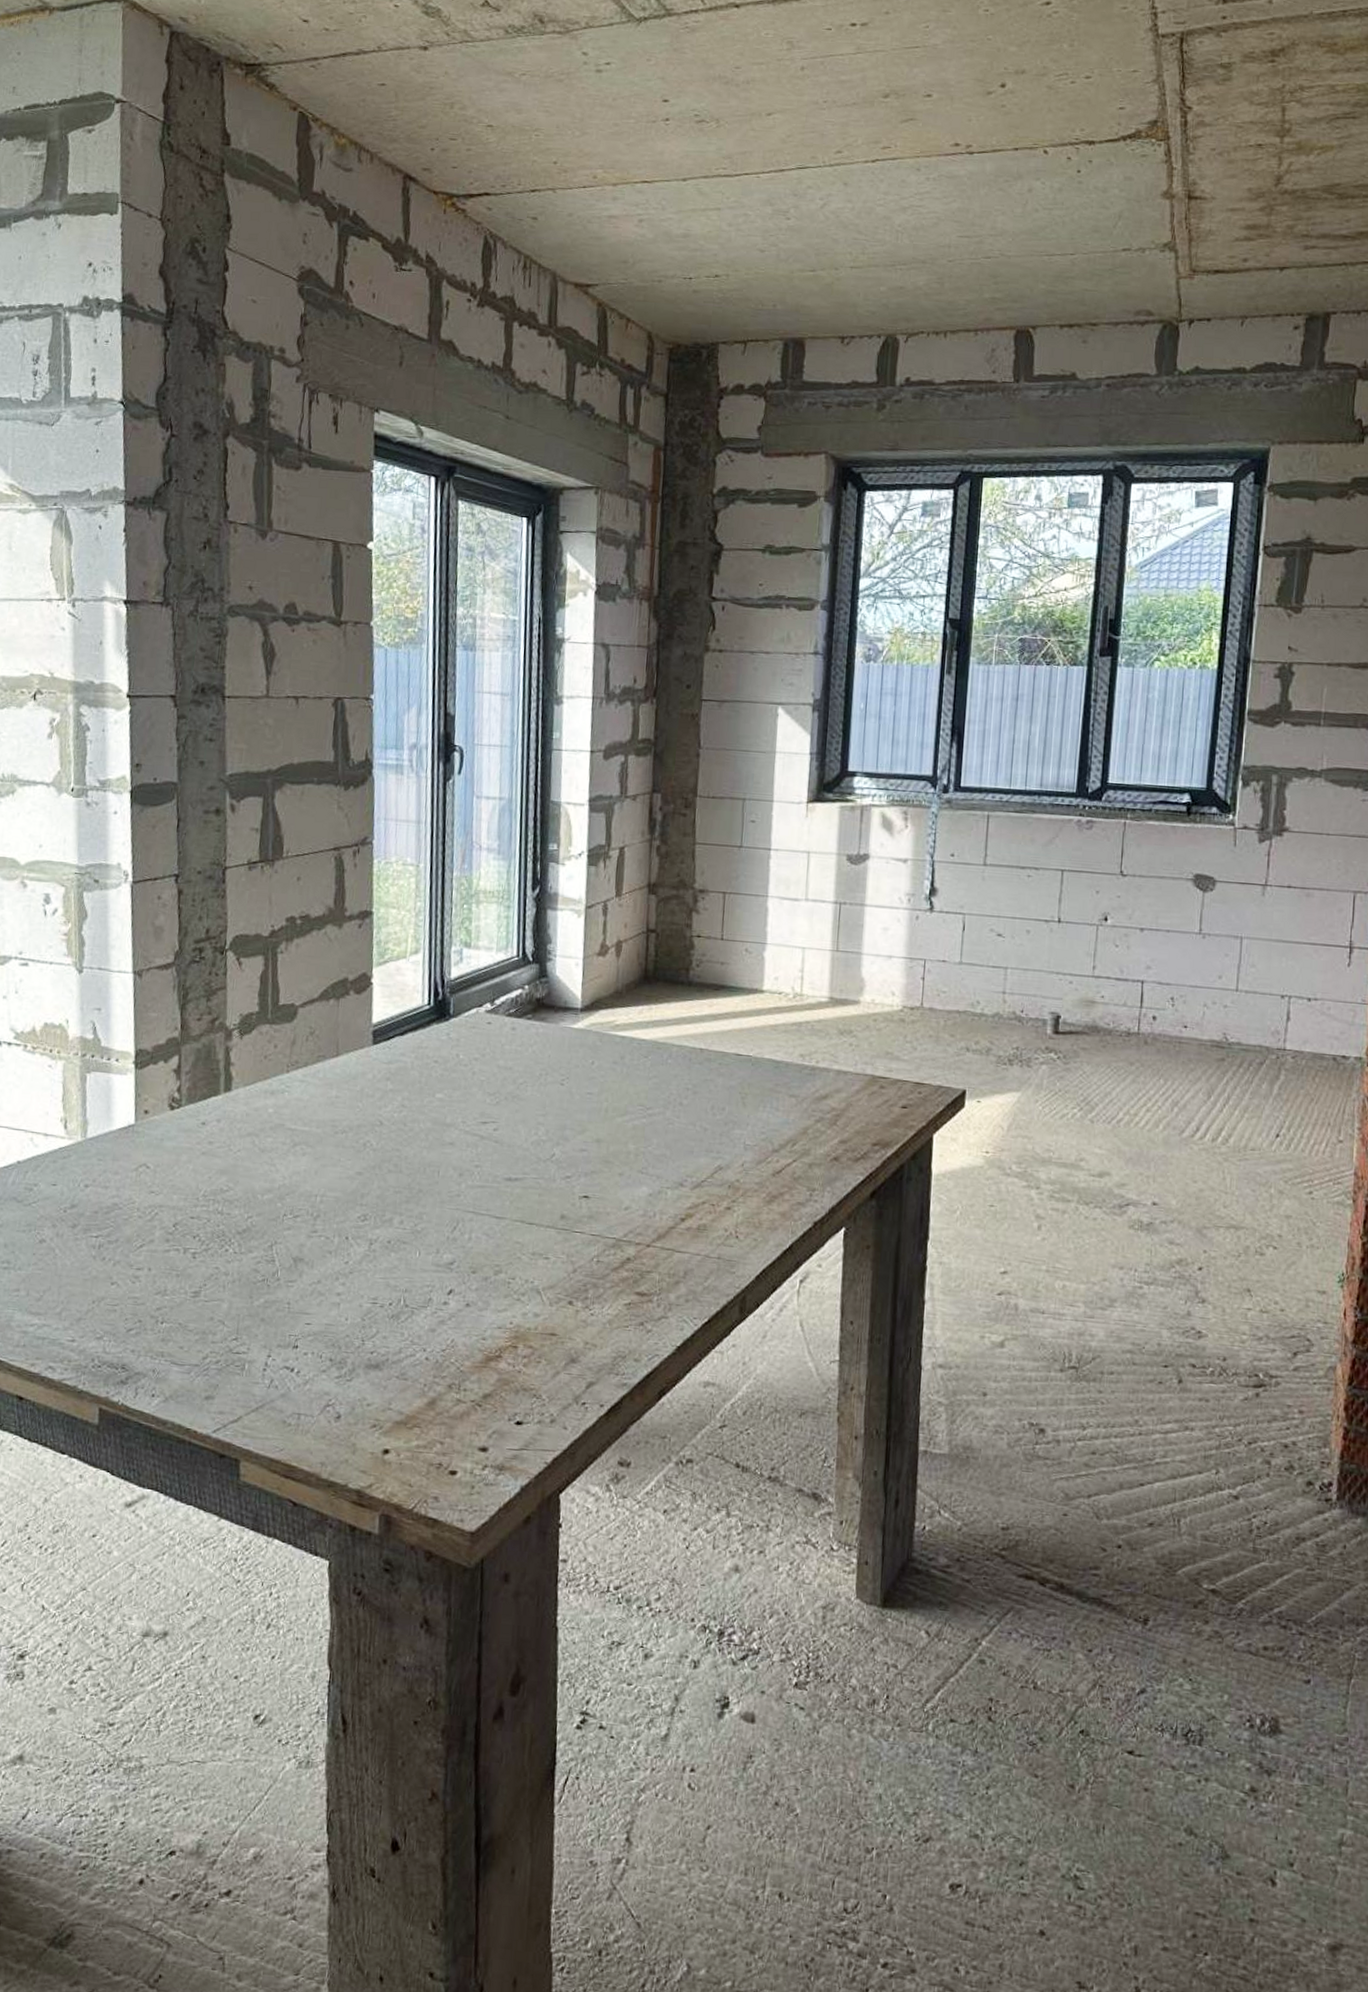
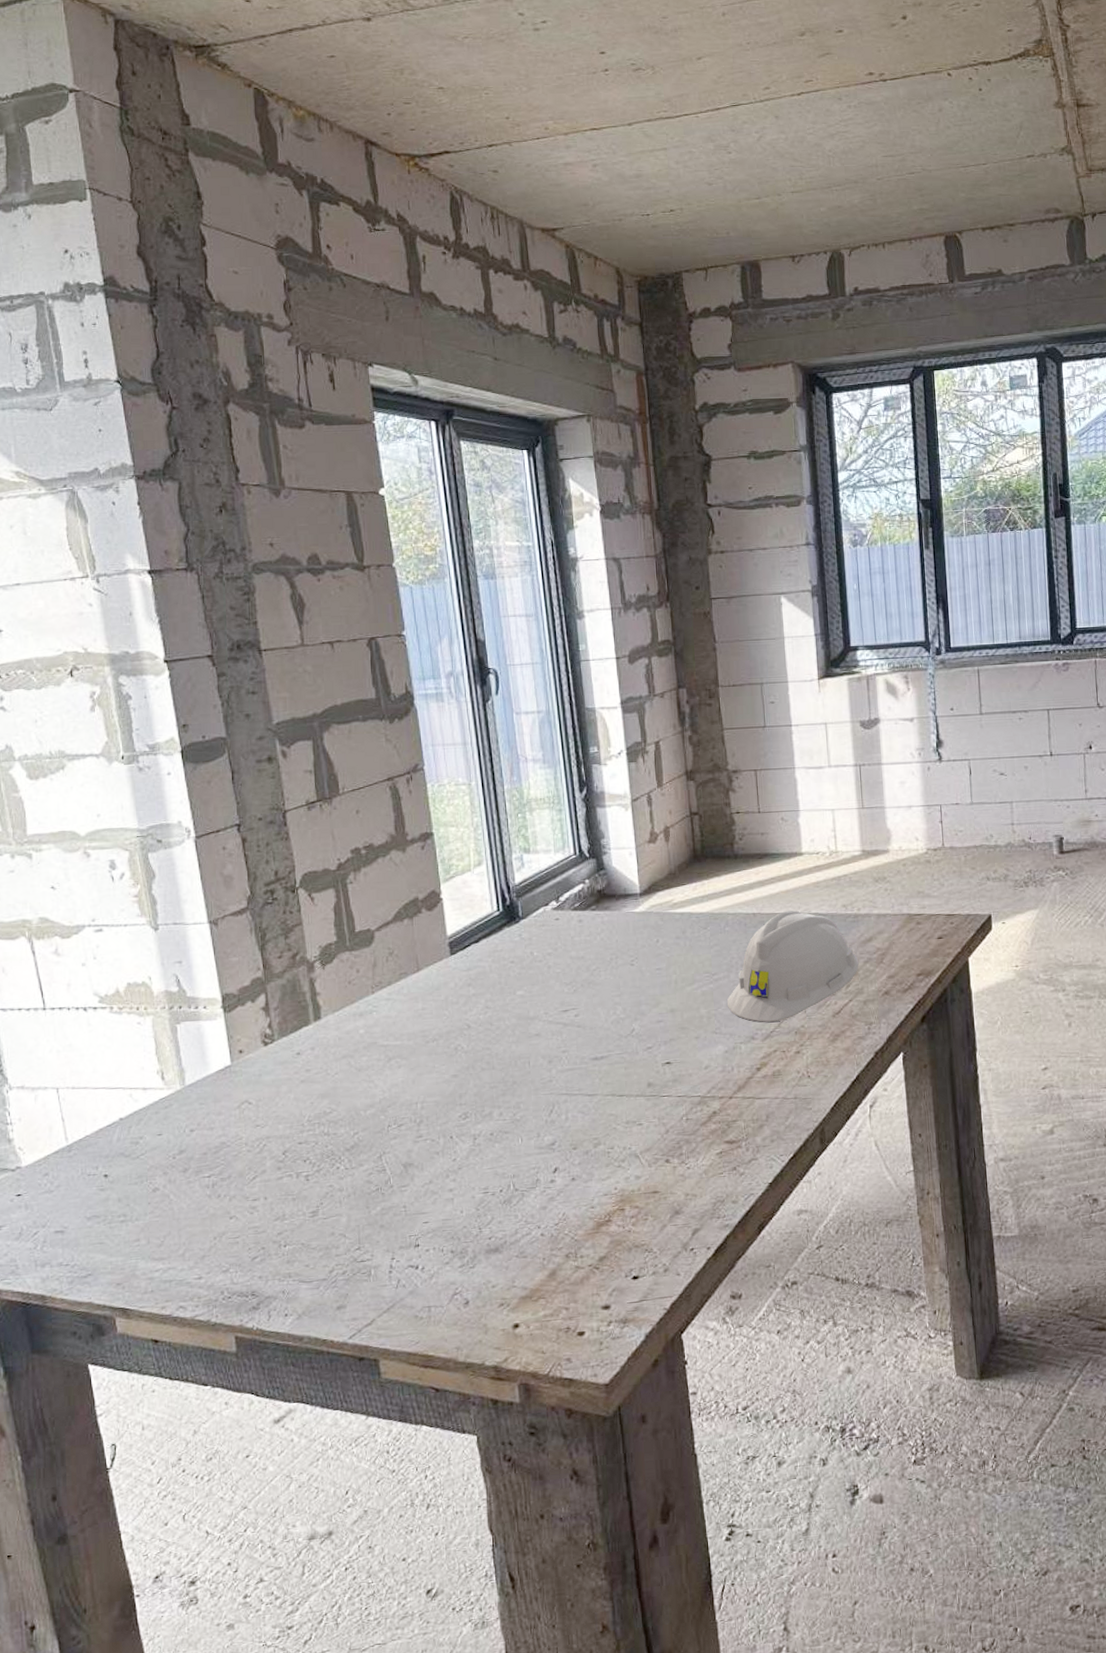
hard hat: none [659,1051,810,1172] -> present [727,910,859,1023]

